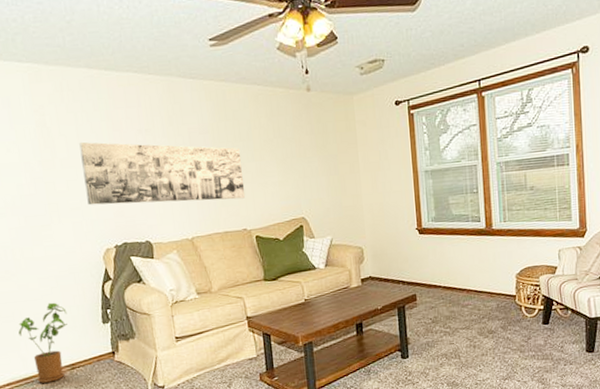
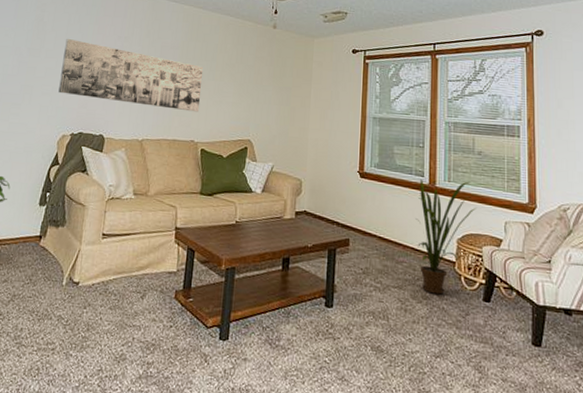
house plant: none [476,218,532,328] -> present [415,180,476,295]

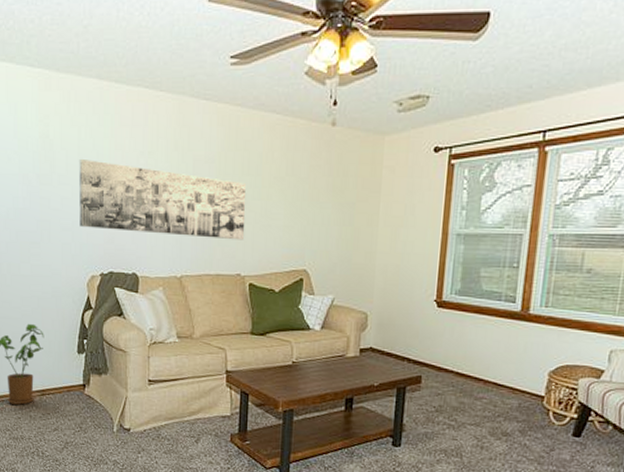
house plant: present [415,180,476,295] -> none [501,305,577,431]

